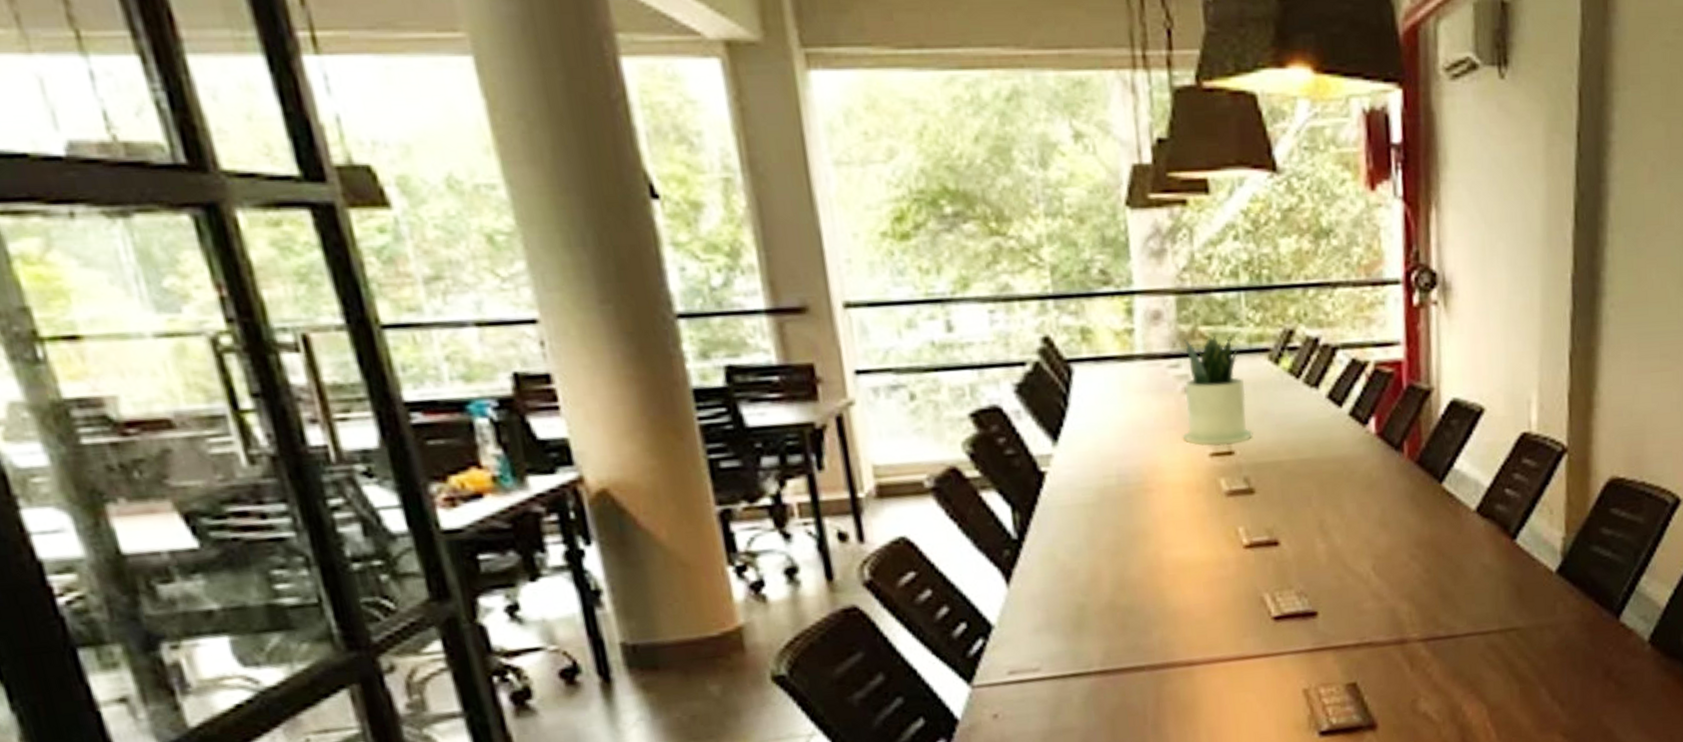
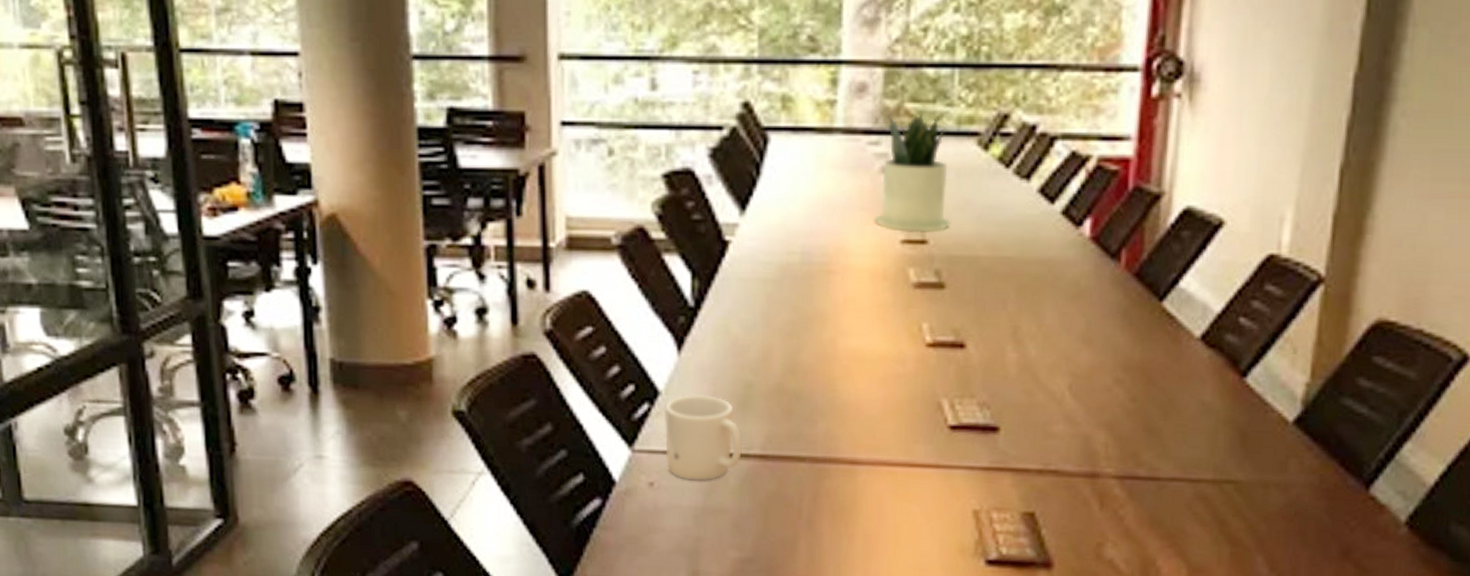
mug: none [999,622,1083,706] -> present [664,394,742,481]

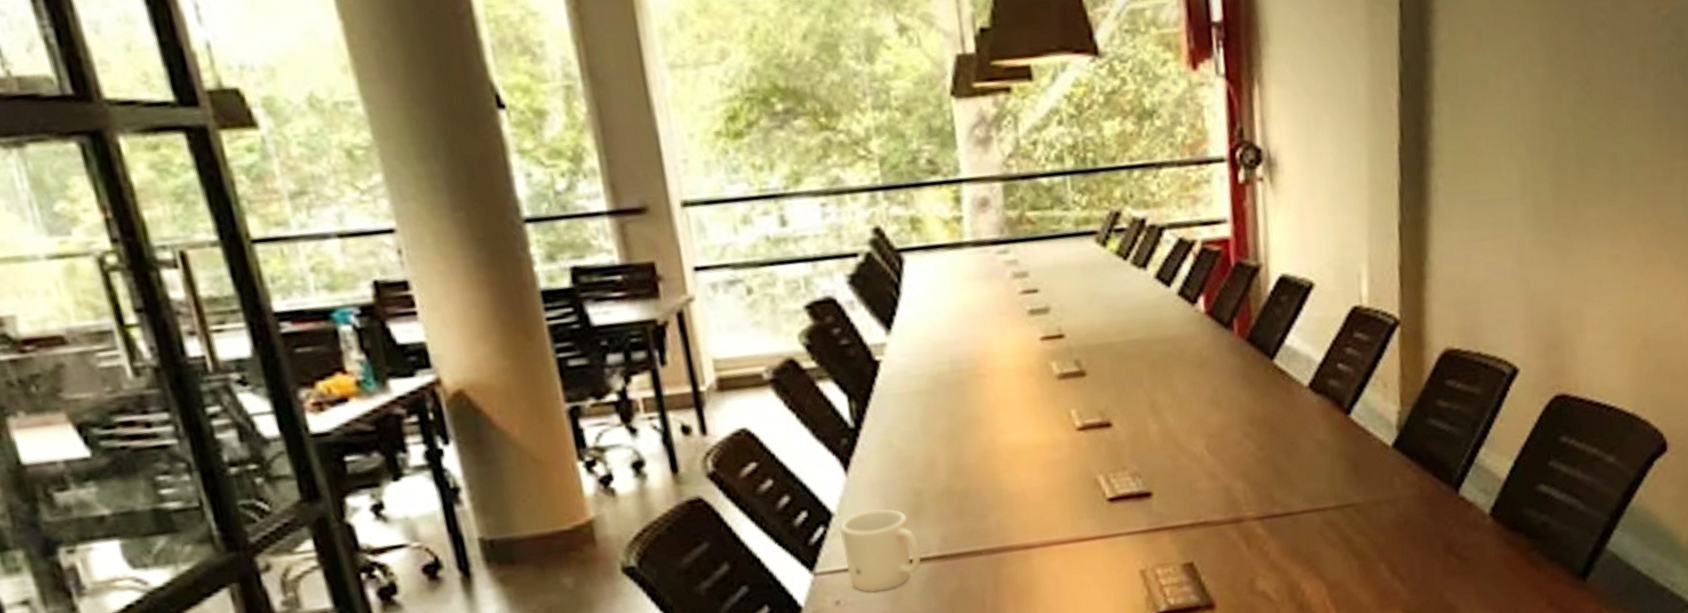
planter: present [873,113,951,234] -> none [1012,219,1083,330]

